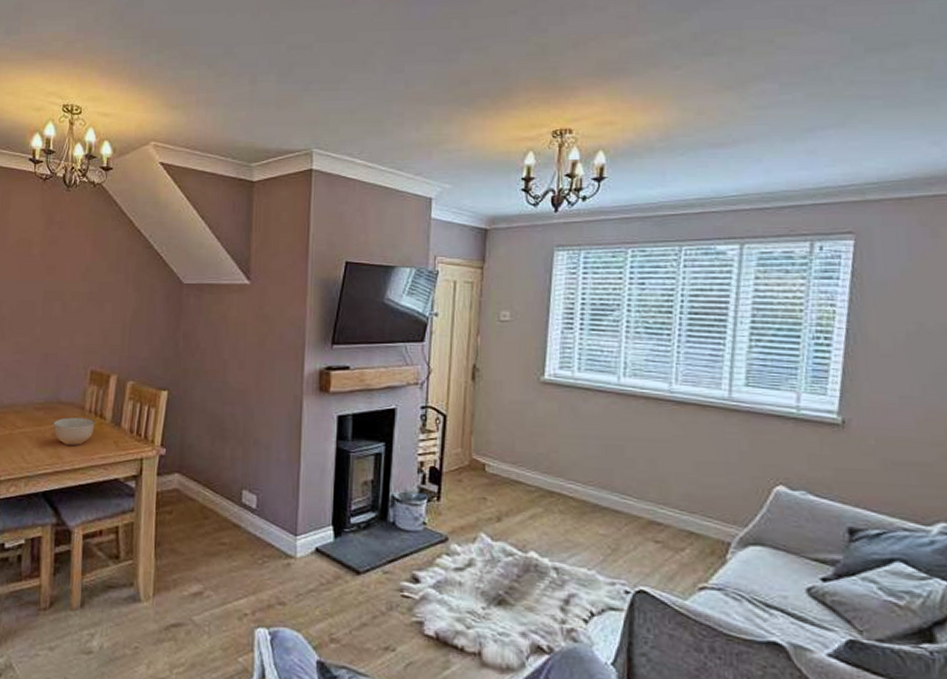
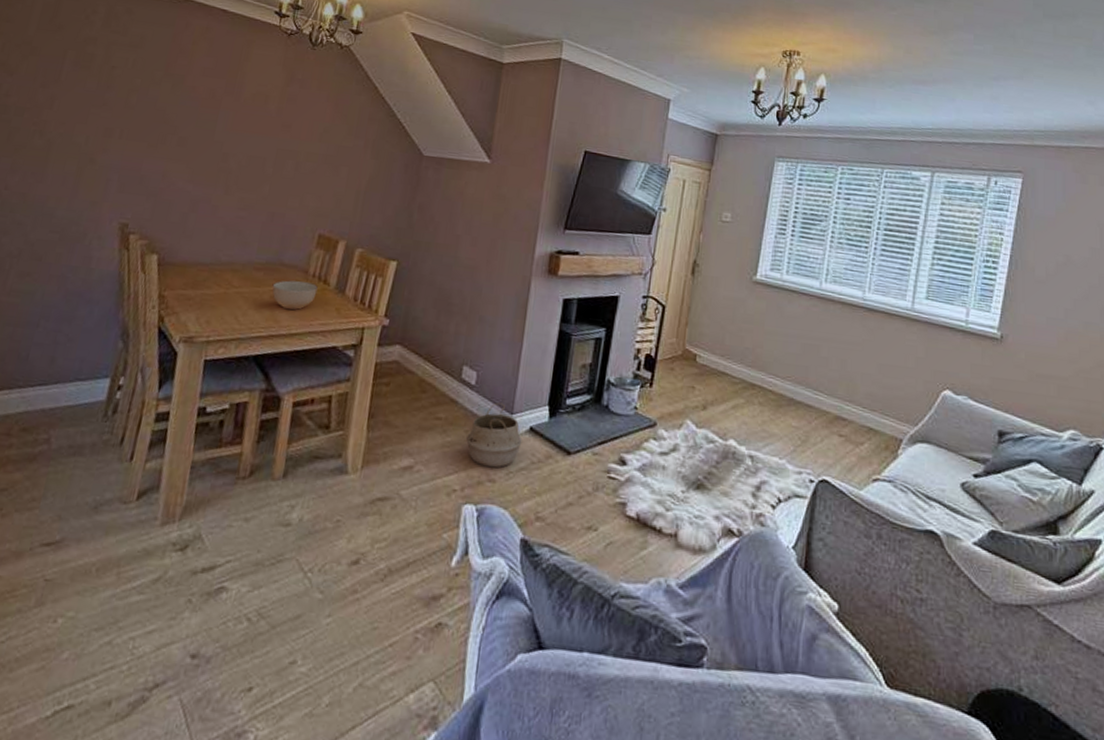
woven basket: none [253,525,309,591] -> present [466,402,522,468]

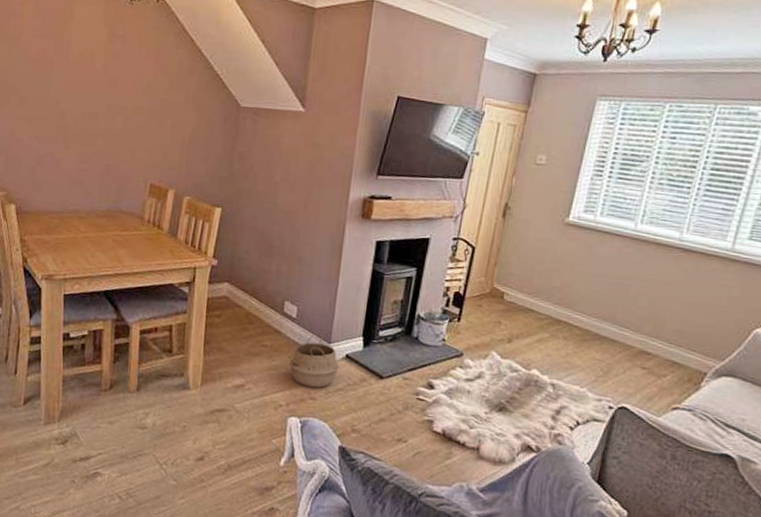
bowl: present [272,280,318,311] -> none [113,226,153,252]

